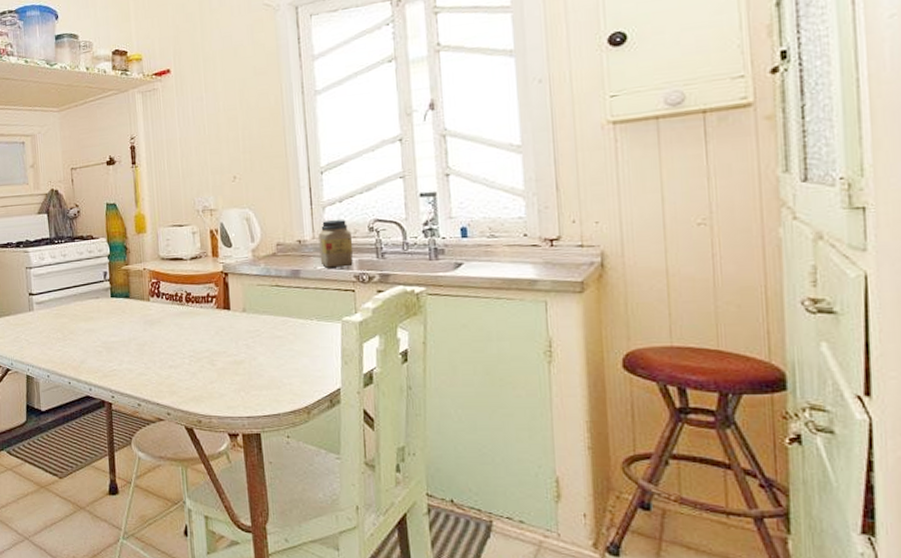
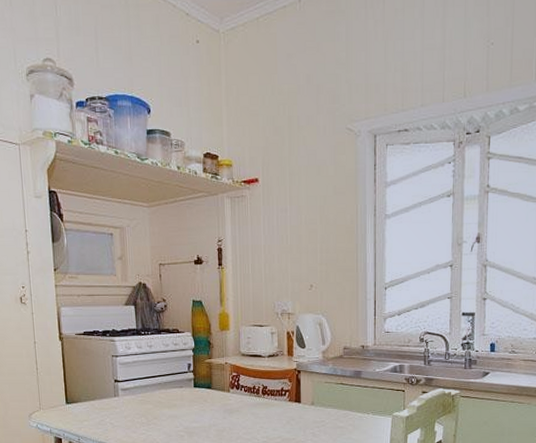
jar: present [318,219,354,269] -> none [379,329,406,372]

